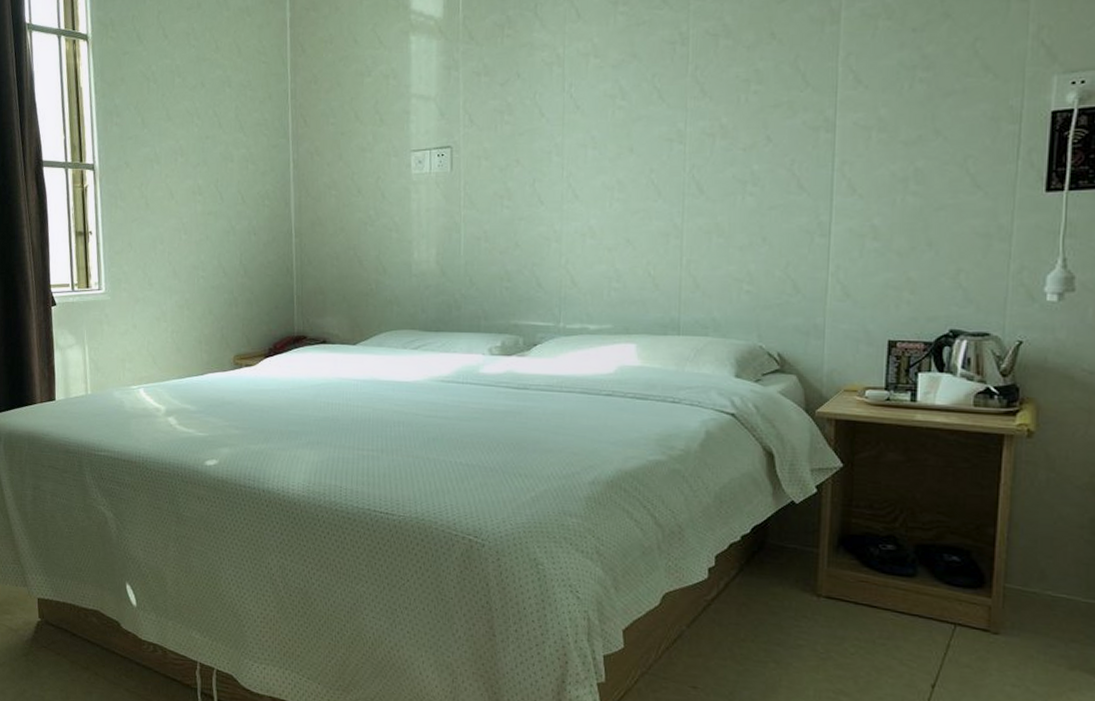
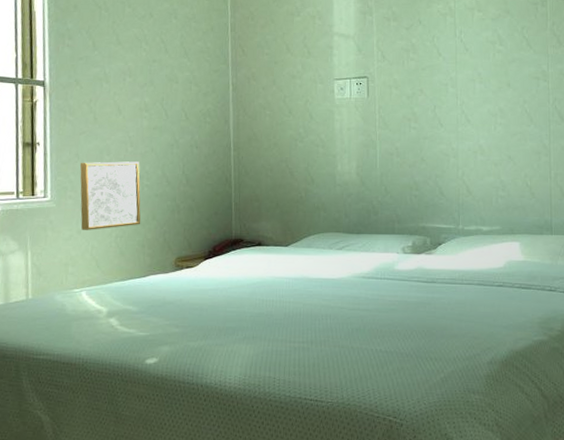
wall art: none [133,250,197,325] -> present [80,161,141,230]

